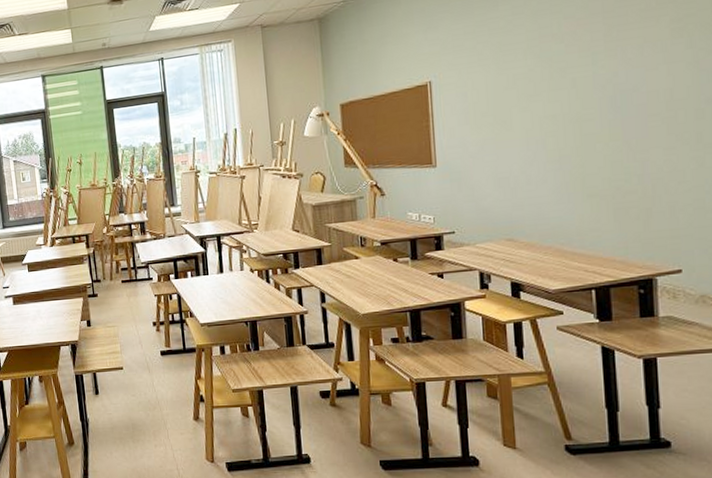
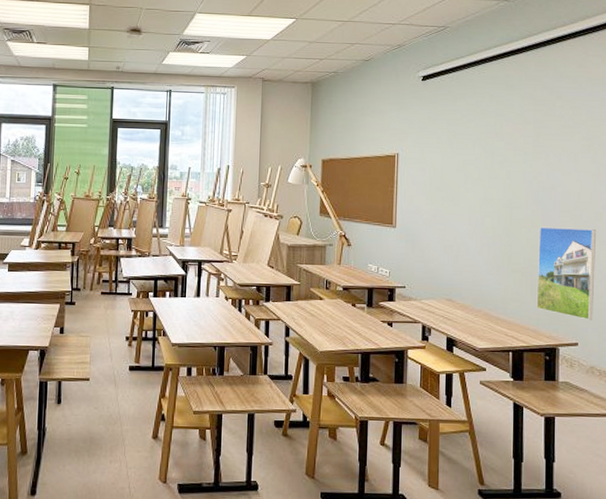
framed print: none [620,130,701,241] -> present [536,226,597,320]

